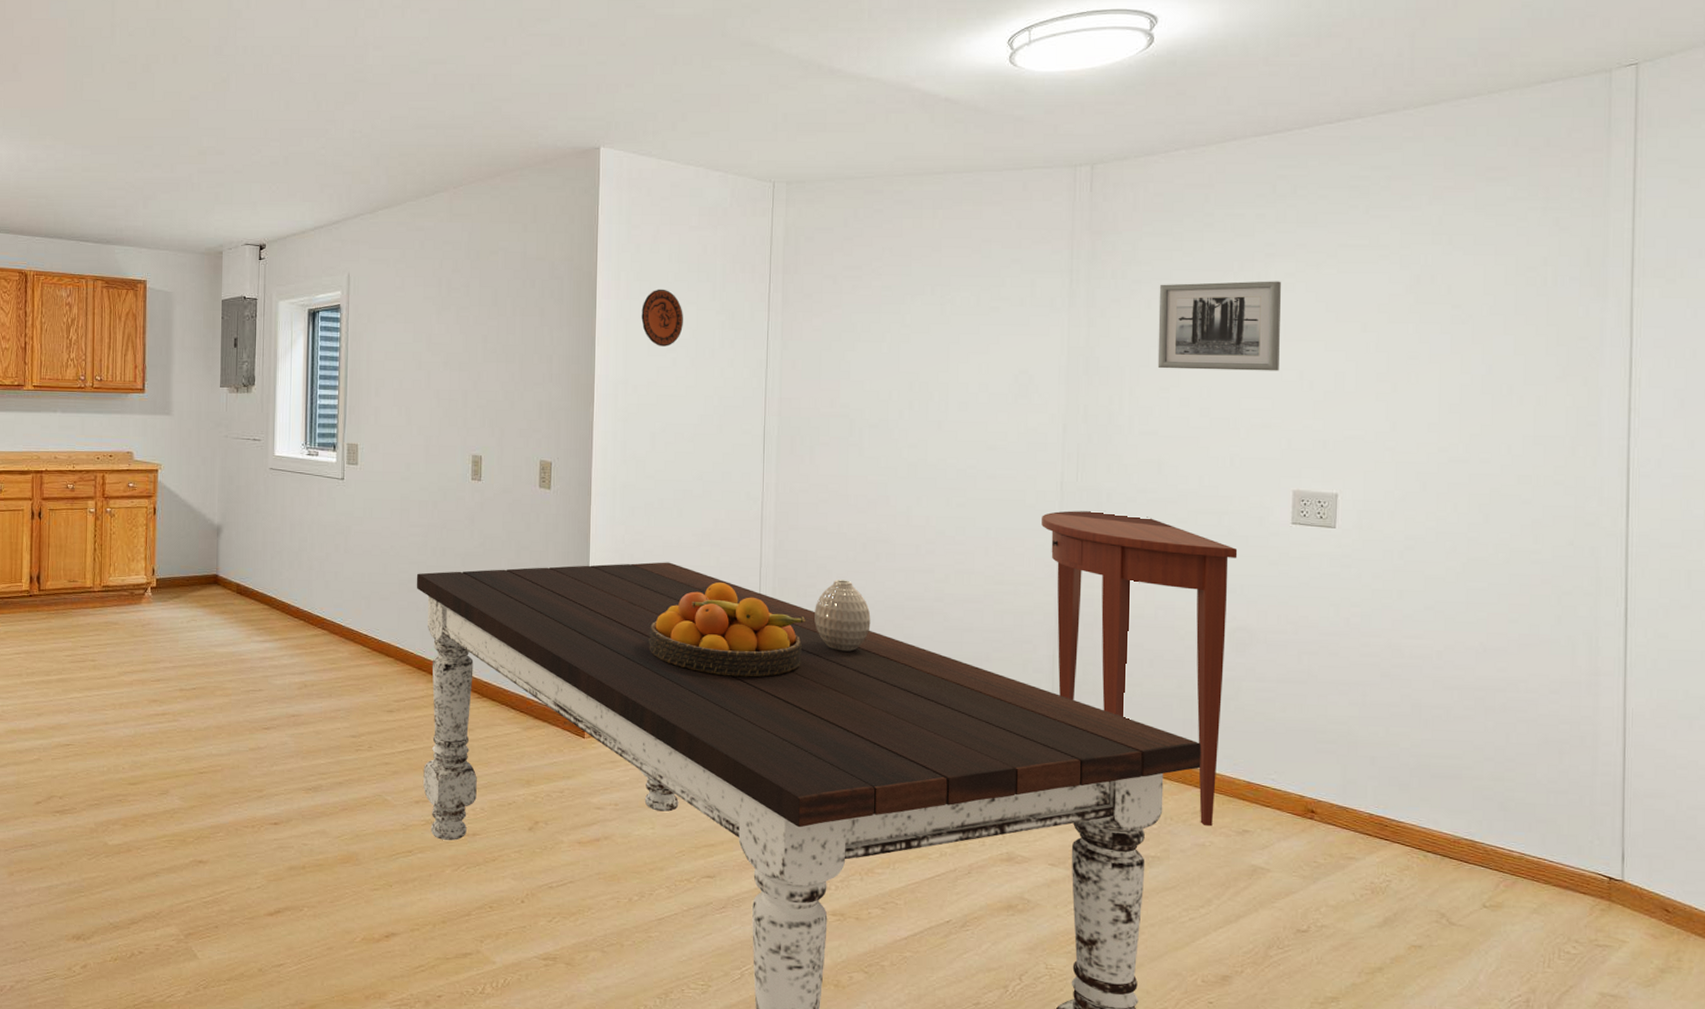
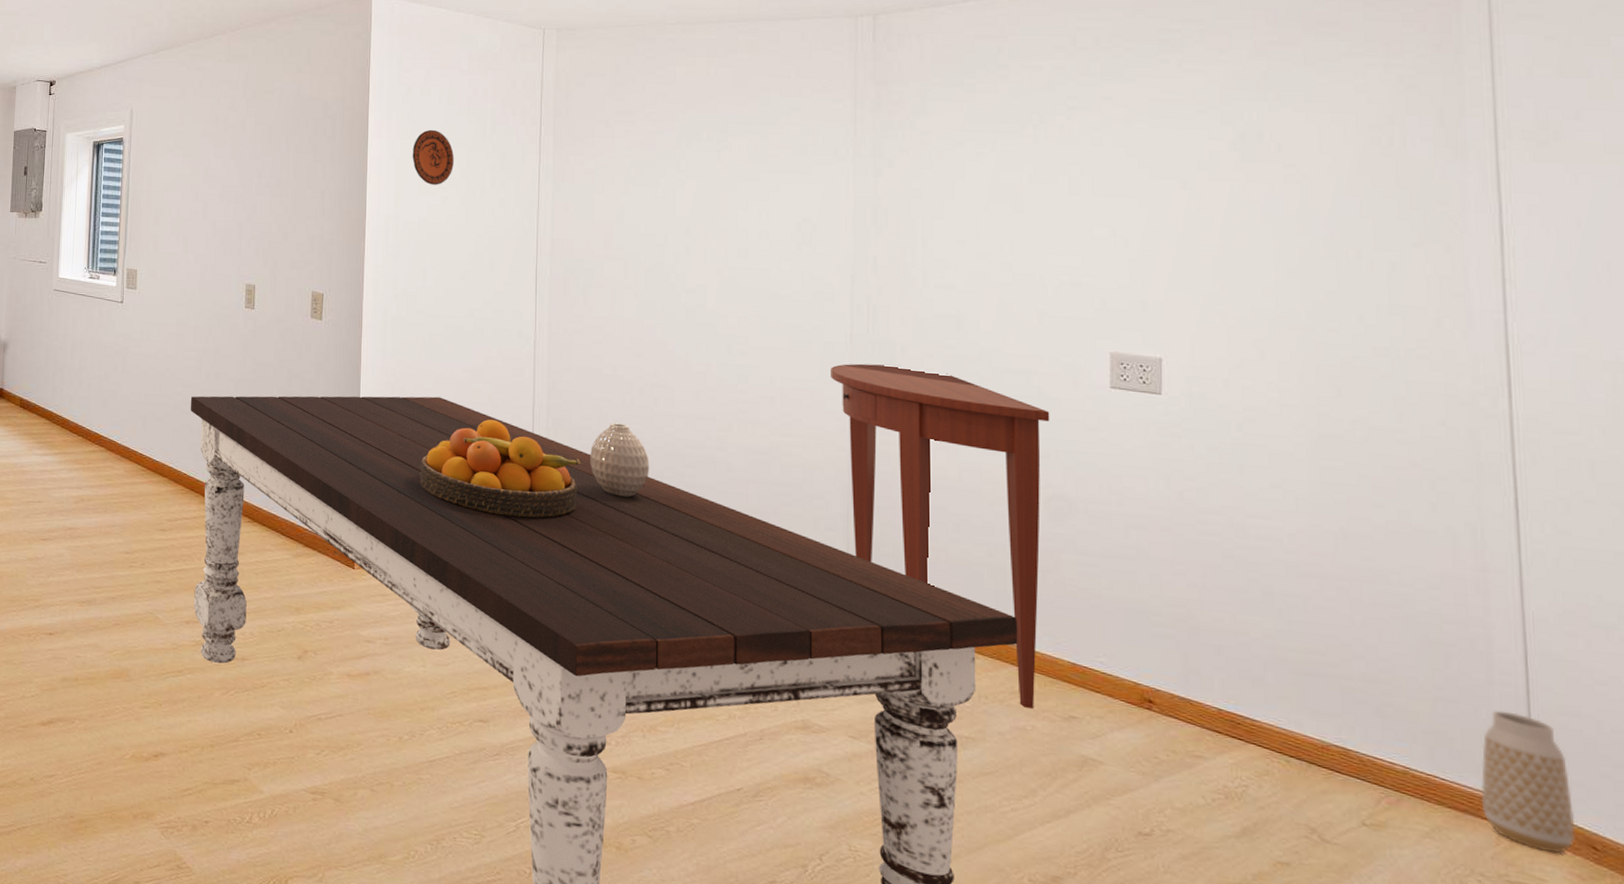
wall art: present [1157,281,1281,371] -> none [951,134,1088,228]
vase: none [1580,797,1654,917] -> present [1480,710,1575,853]

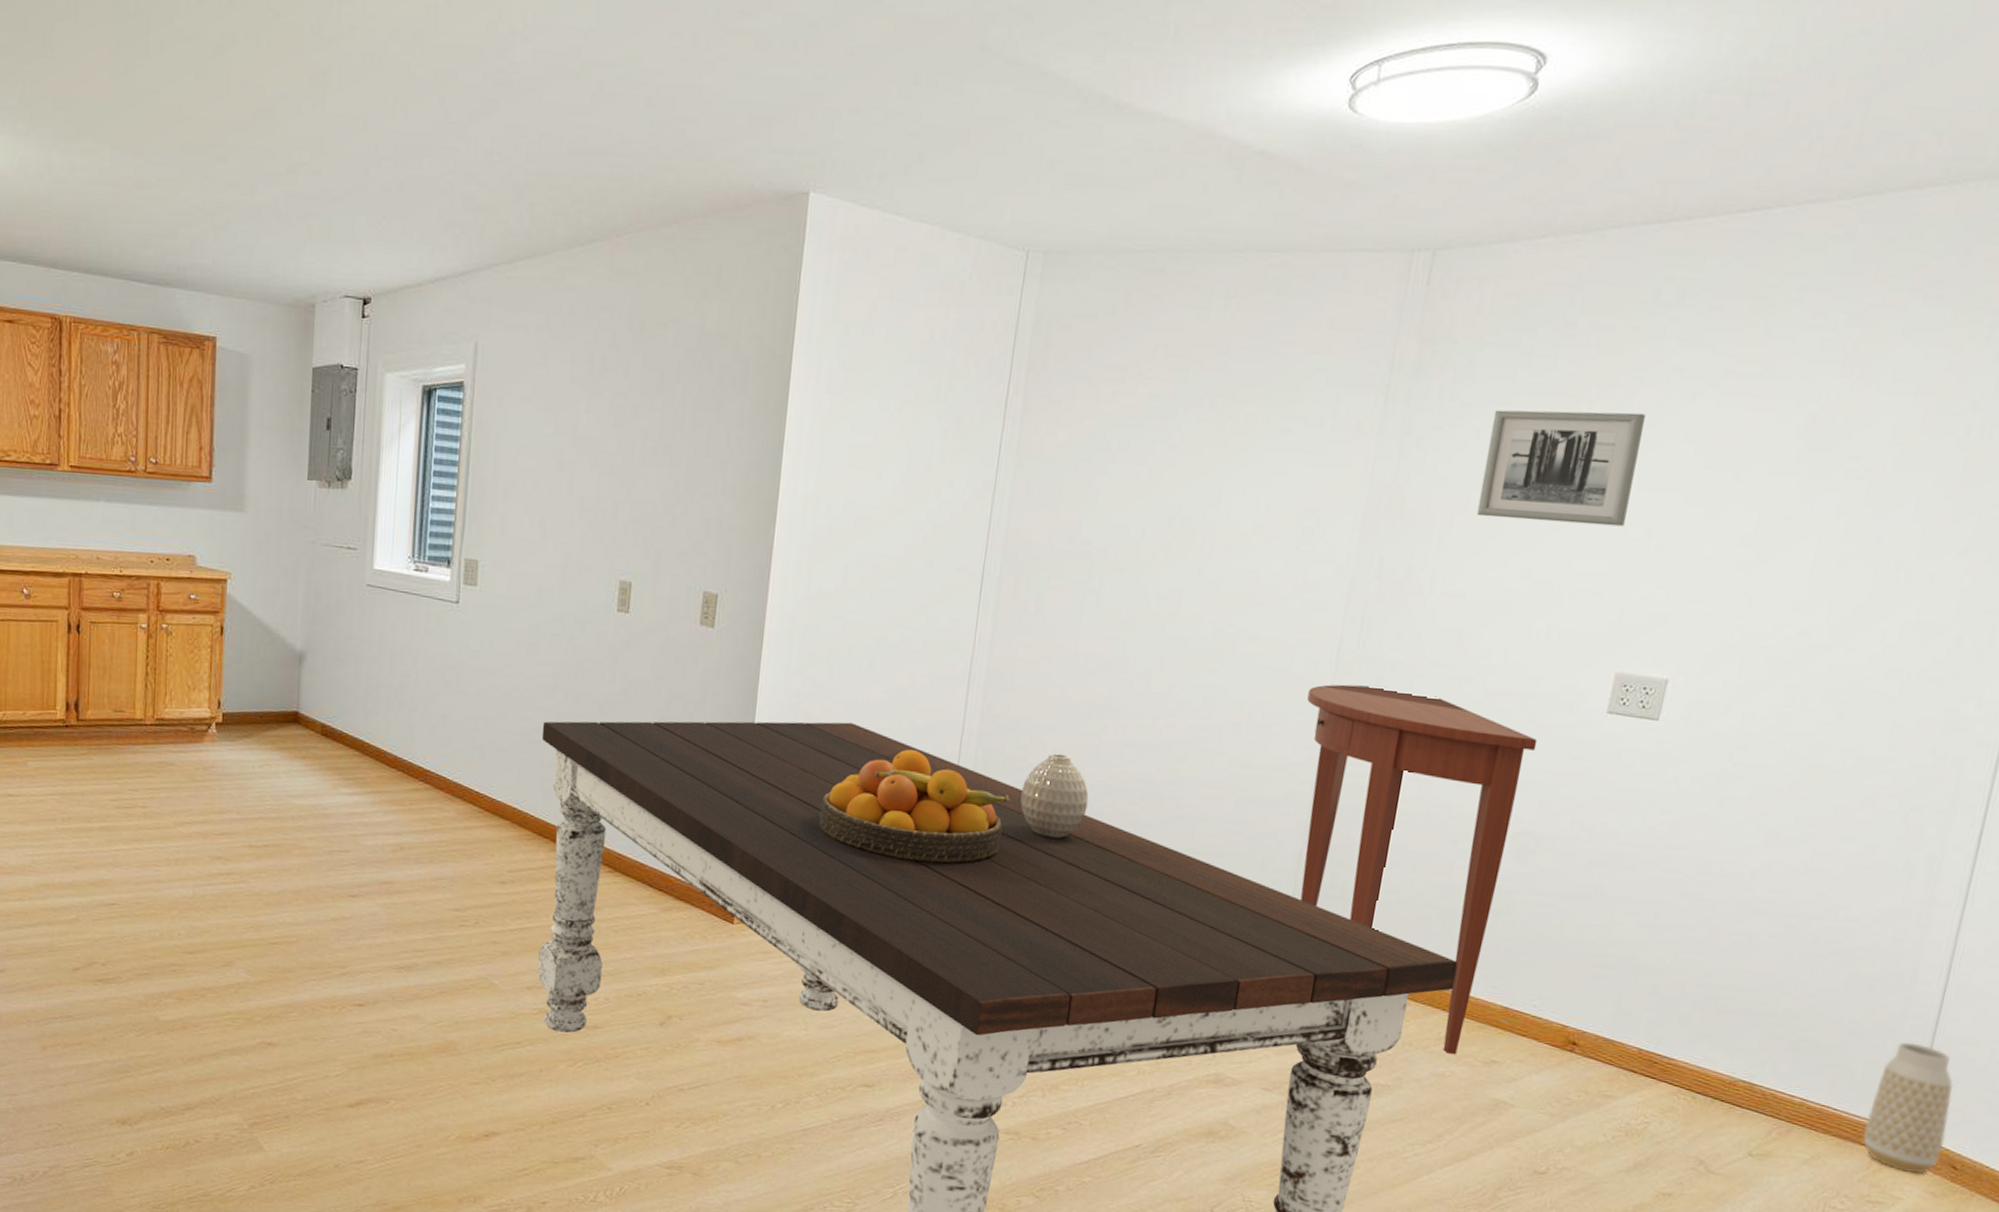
decorative plate: present [412,129,454,185] -> none [843,382,897,457]
wall art: none [951,134,1088,228] -> present [1476,409,1646,527]

